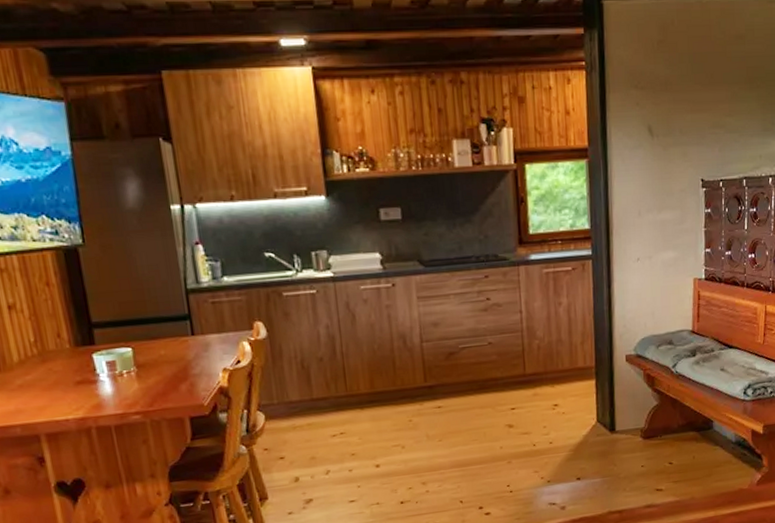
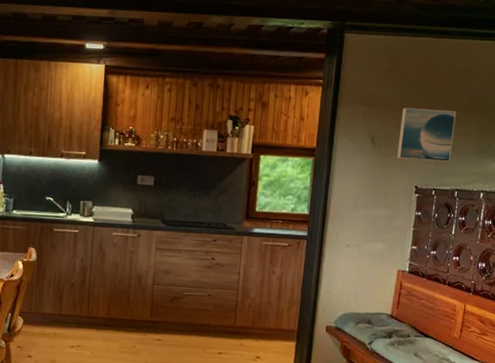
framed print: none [677,85,736,150] -> present [396,107,456,162]

